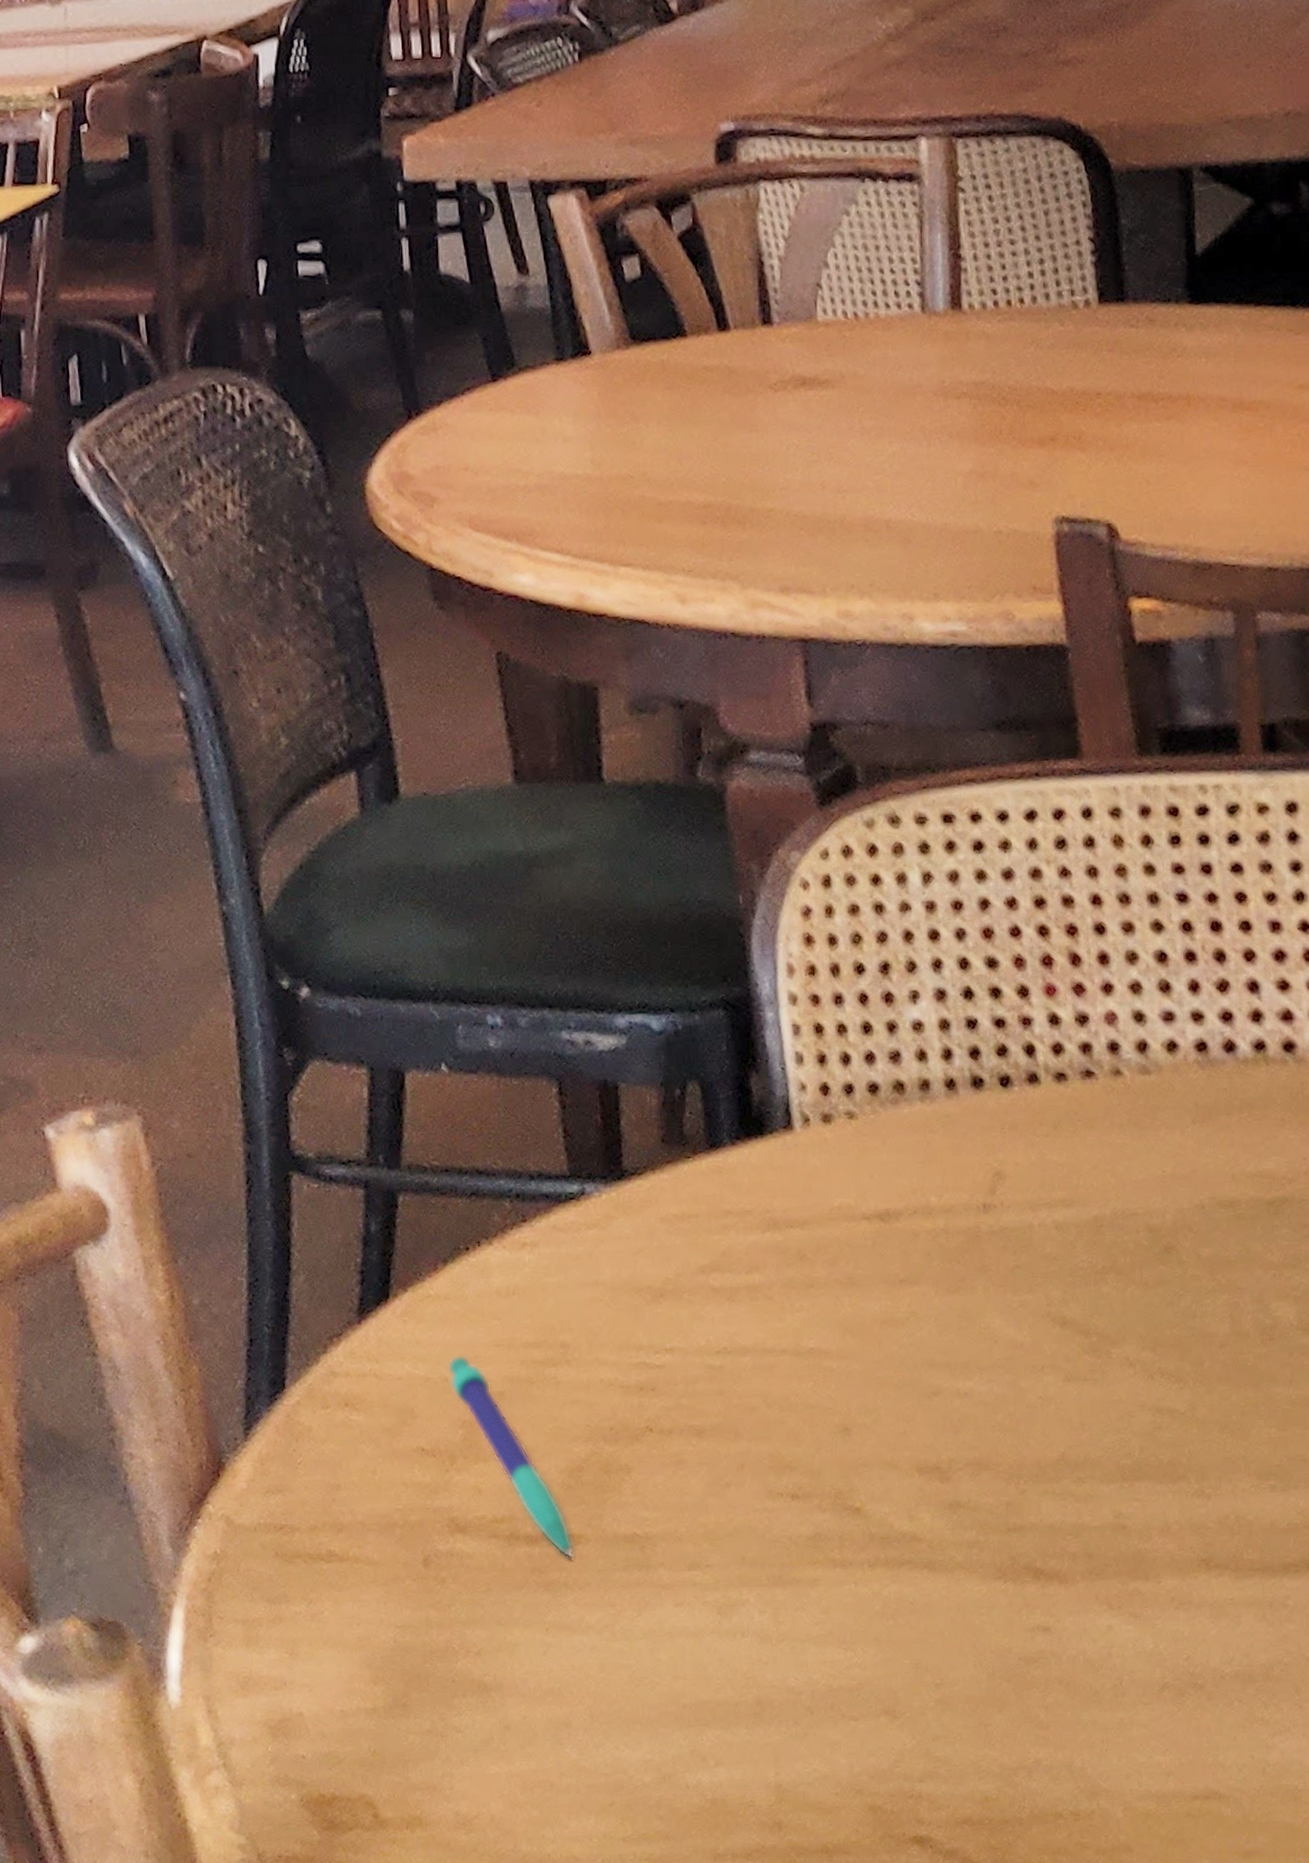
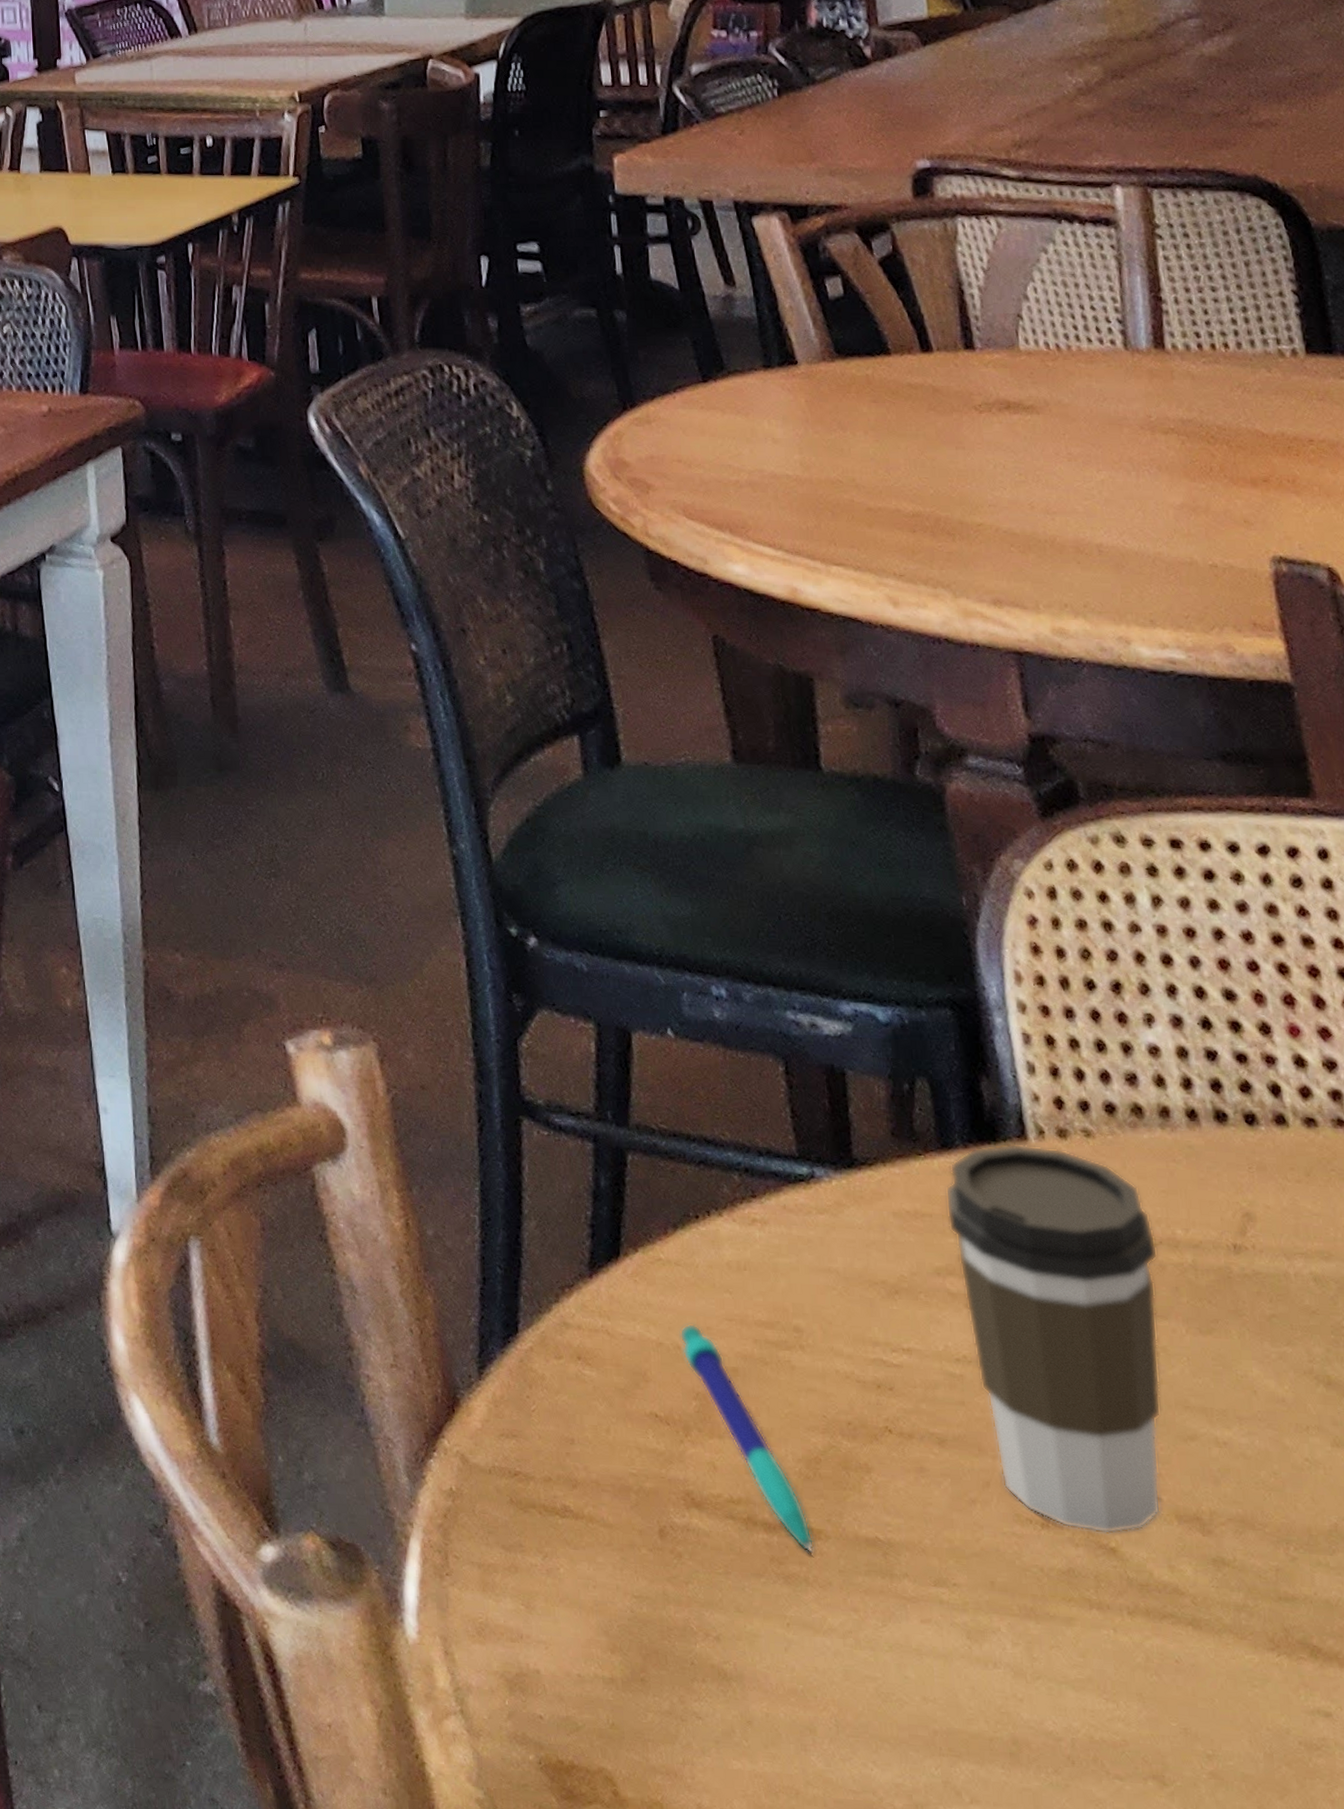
coffee cup: none [712,1134,912,1496] -> present [945,1143,1161,1534]

